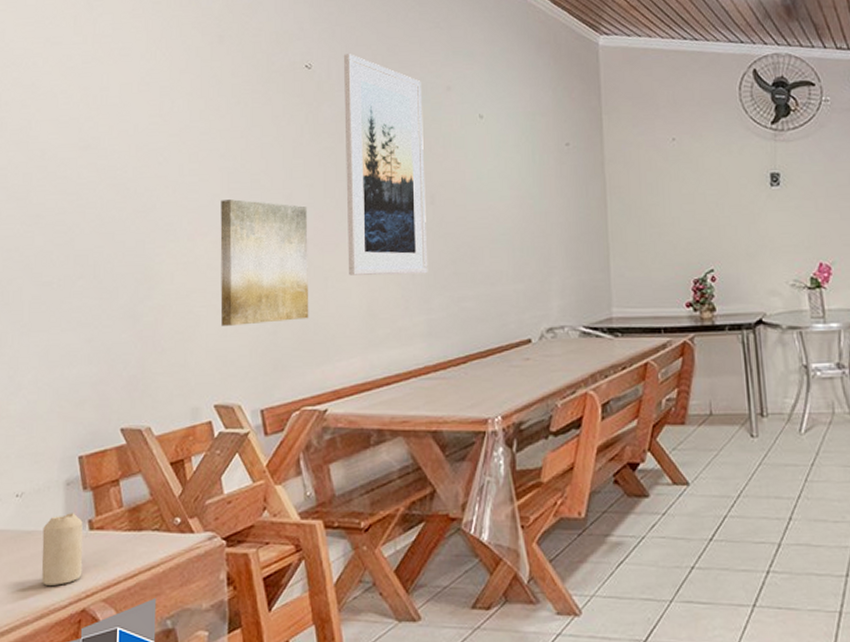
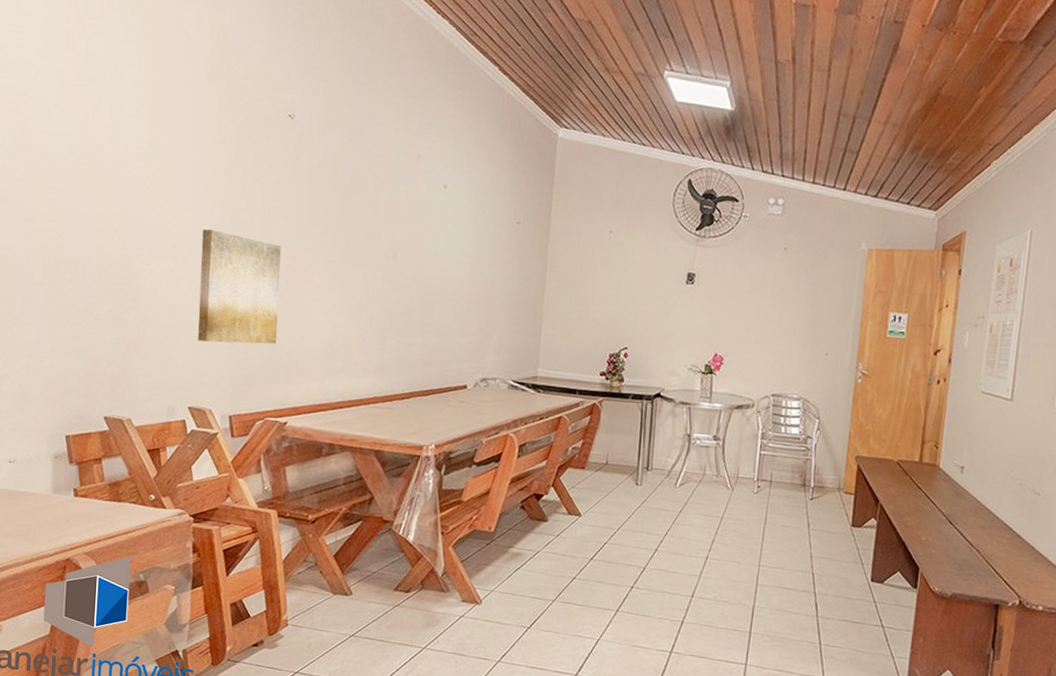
candle: present [41,513,83,586] -> none [31,481,69,538]
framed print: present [344,54,428,276] -> none [315,110,395,319]

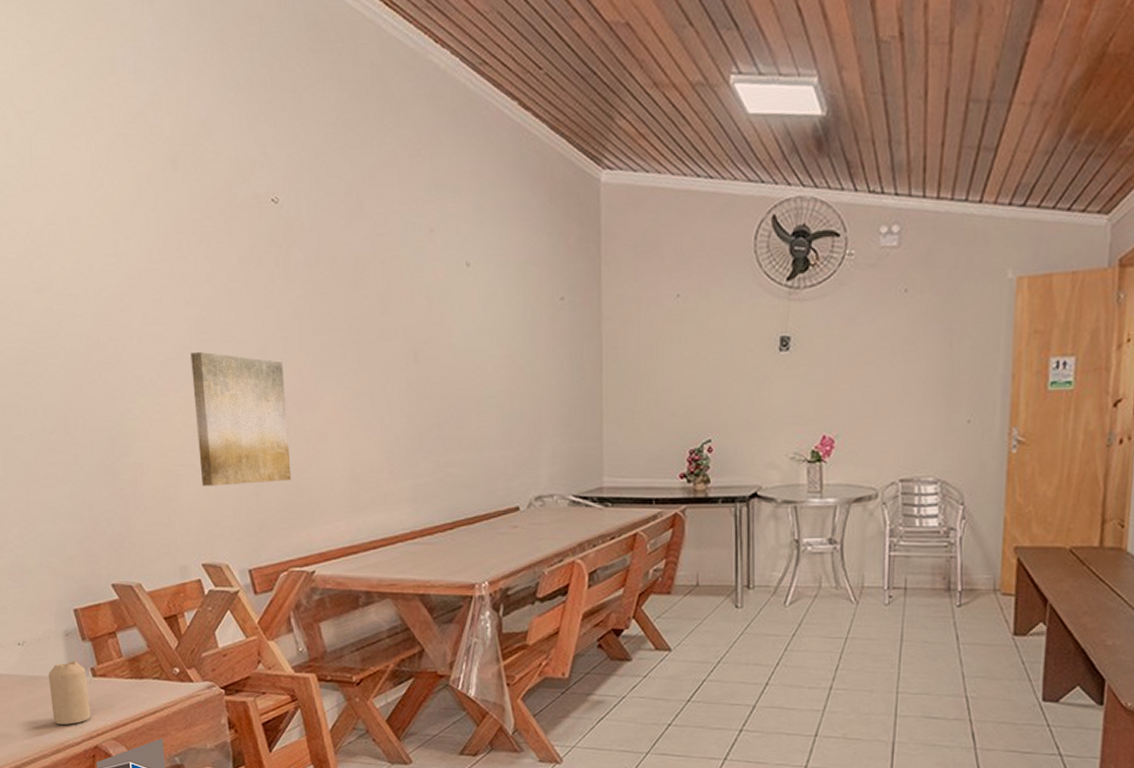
candle: none [31,481,69,538] -> present [48,661,91,725]

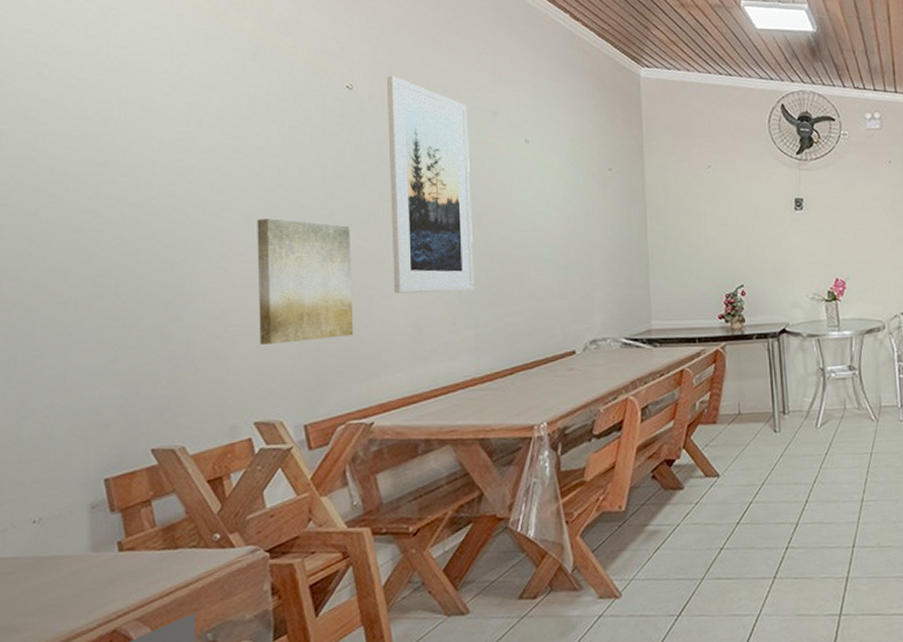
candle: present [48,661,91,725] -> none [65,535,112,610]
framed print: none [314,186,413,438] -> present [387,76,475,293]

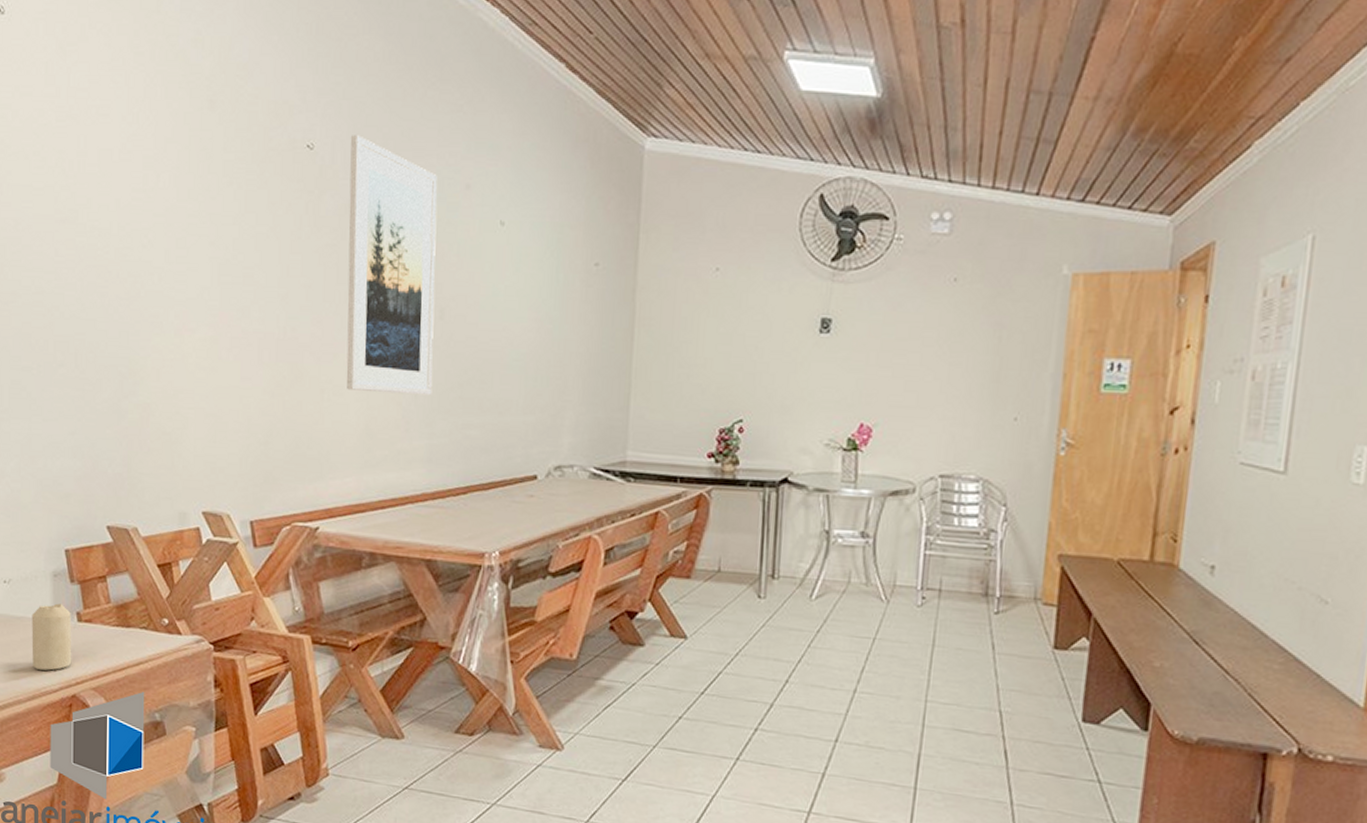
candle: none [65,535,112,610] -> present [31,603,72,671]
wall art: present [257,218,354,345] -> none [209,294,304,433]

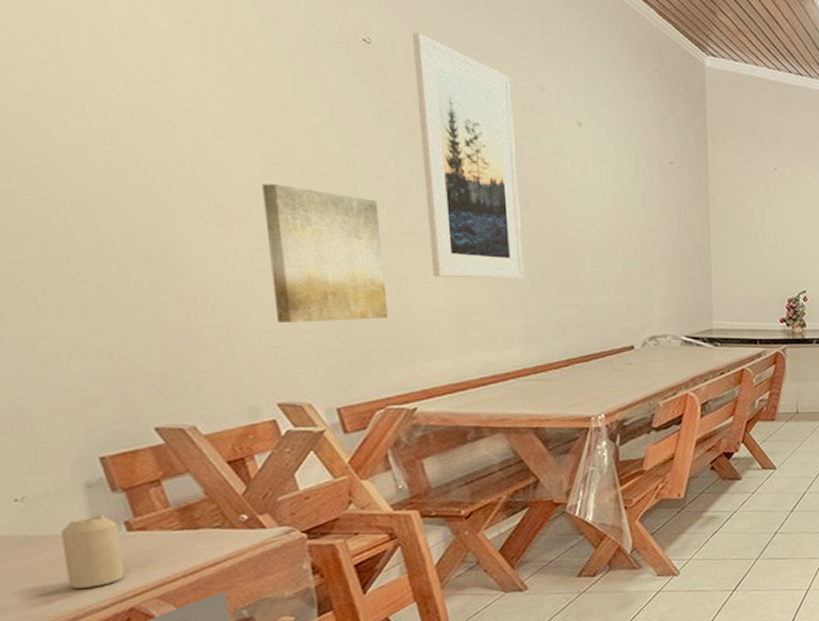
wall art: none [209,294,304,433] -> present [262,184,389,323]

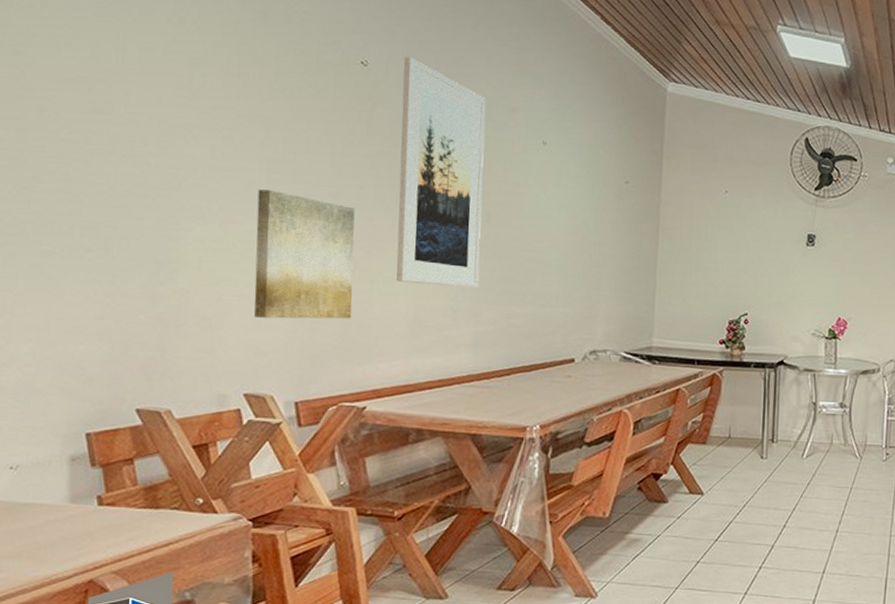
candle: present [60,515,125,589] -> none [41,488,91,557]

